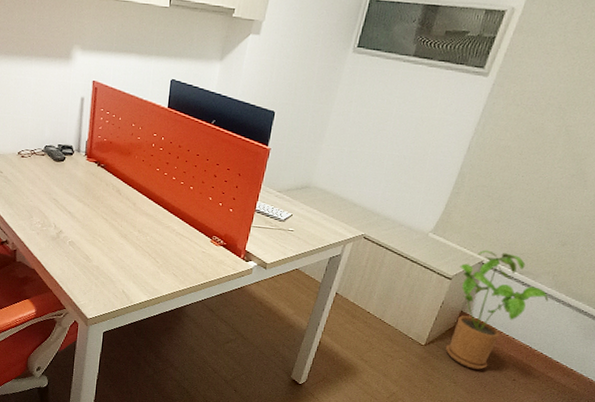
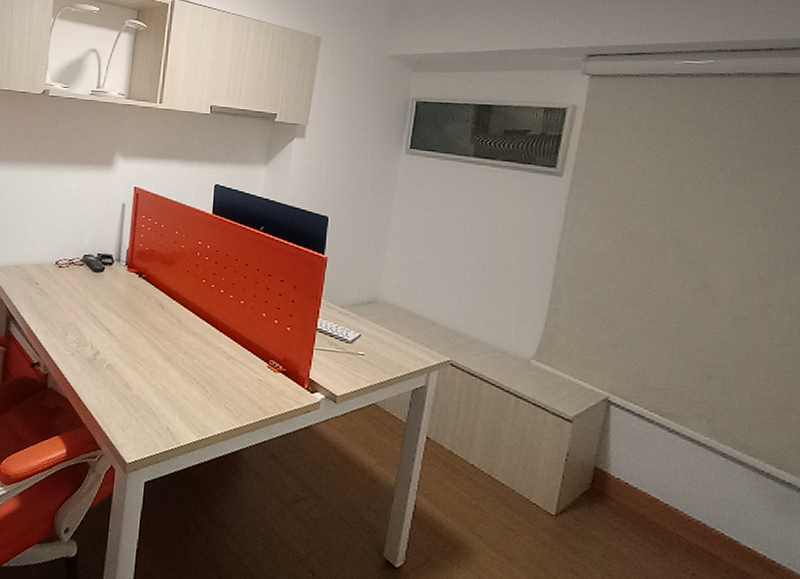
house plant: present [446,250,549,370] -> none [579,382,711,556]

